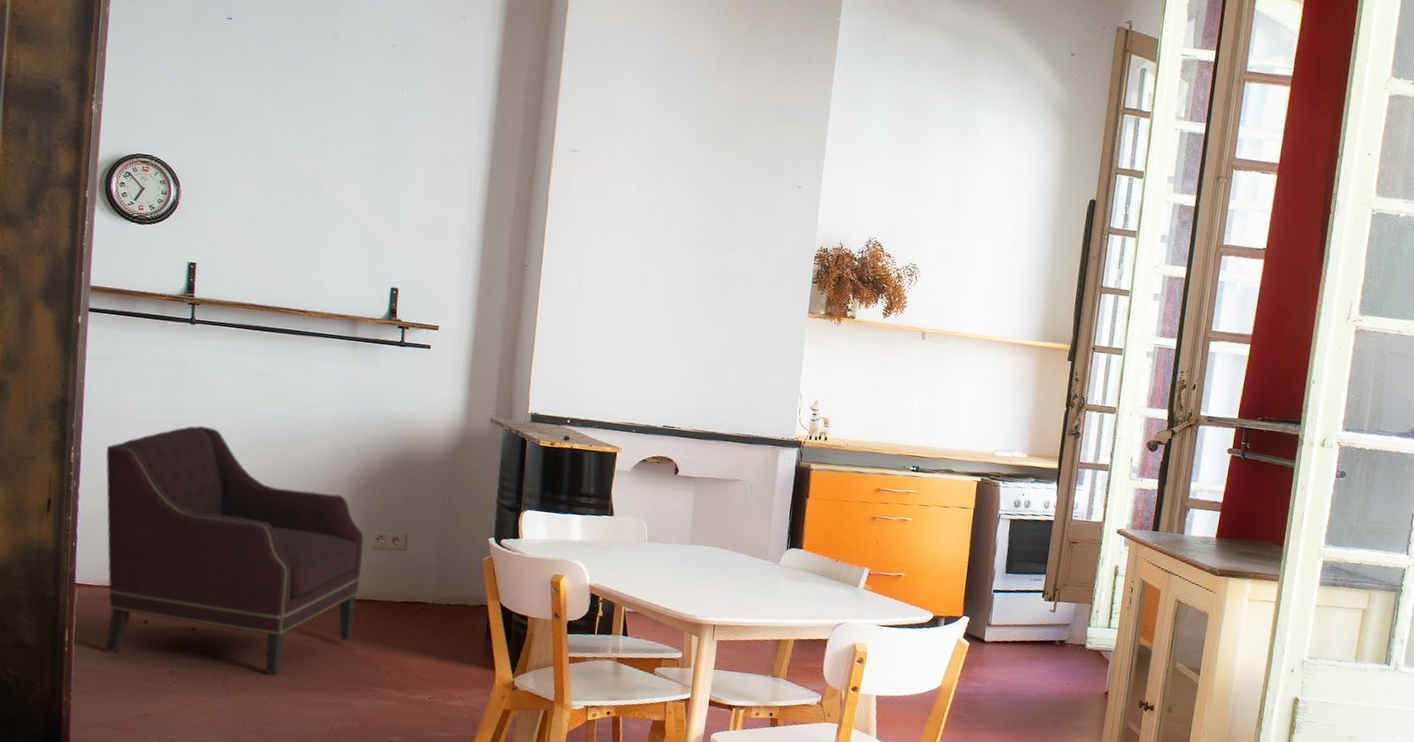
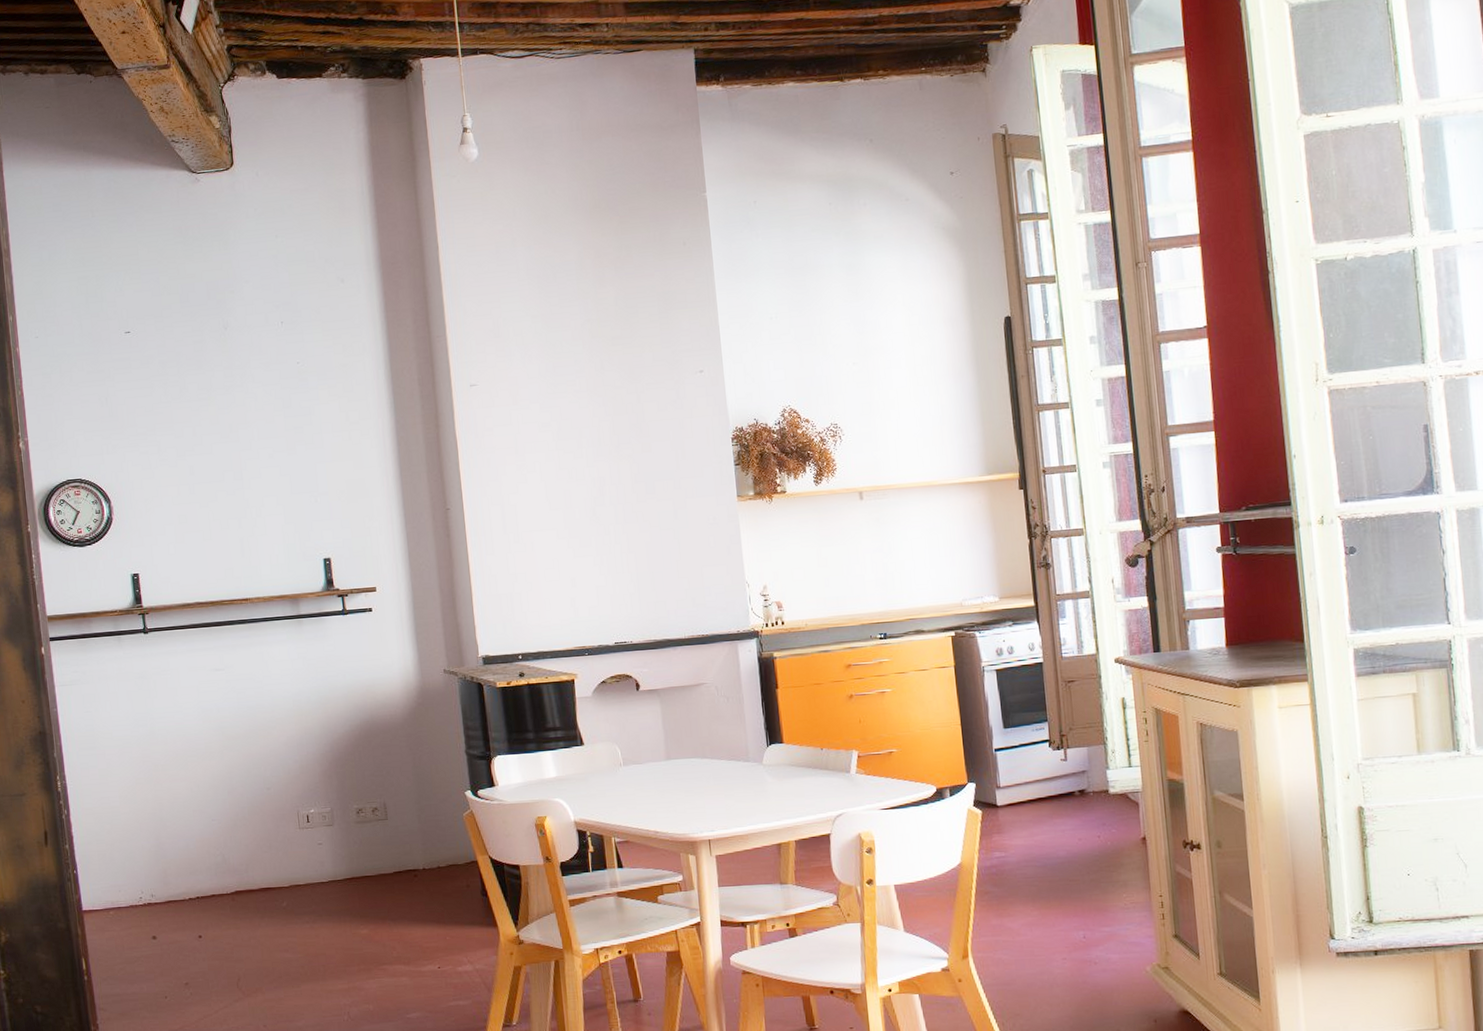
armchair: present [103,425,364,676] -> none [88,732,352,975]

